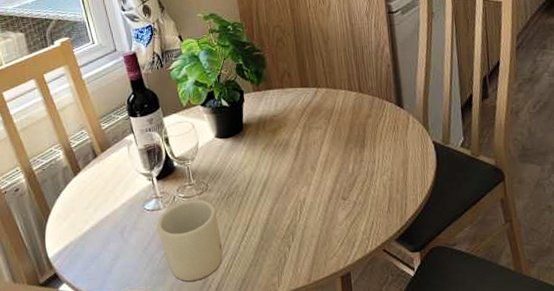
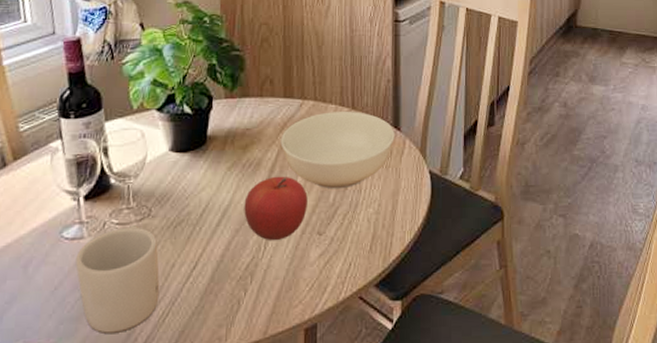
fruit: none [279,152,332,206] -> present [244,176,308,240]
bowl: none [302,94,399,162] -> present [280,112,395,189]

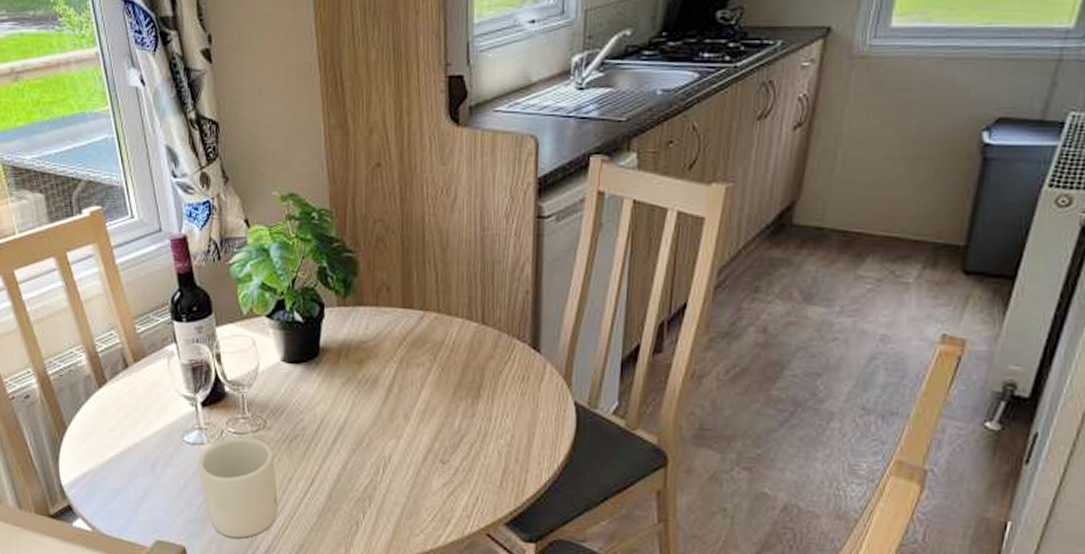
fruit: present [244,176,308,240] -> none [360,395,430,464]
bowl: present [280,112,395,189] -> none [399,326,533,415]

